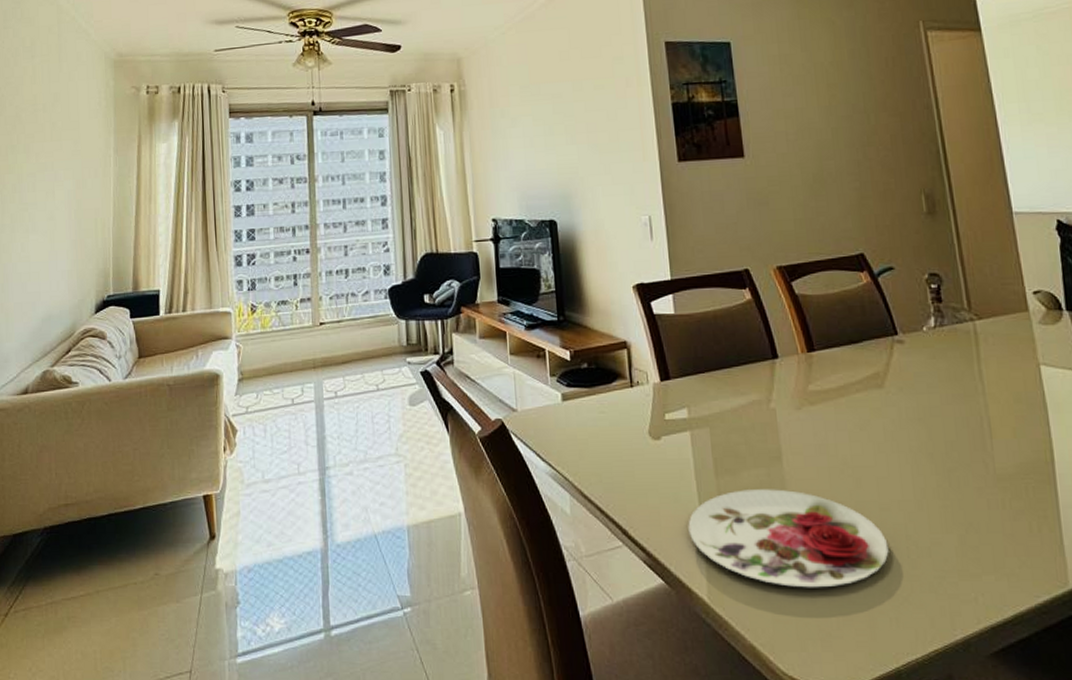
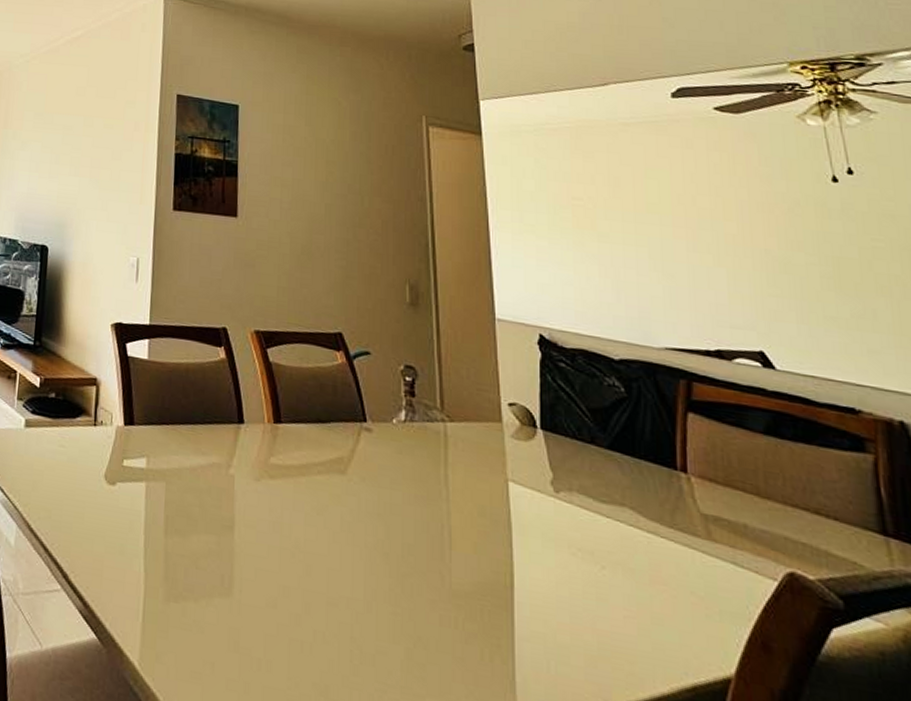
plate: present [688,489,889,588] -> none [129,553,331,679]

